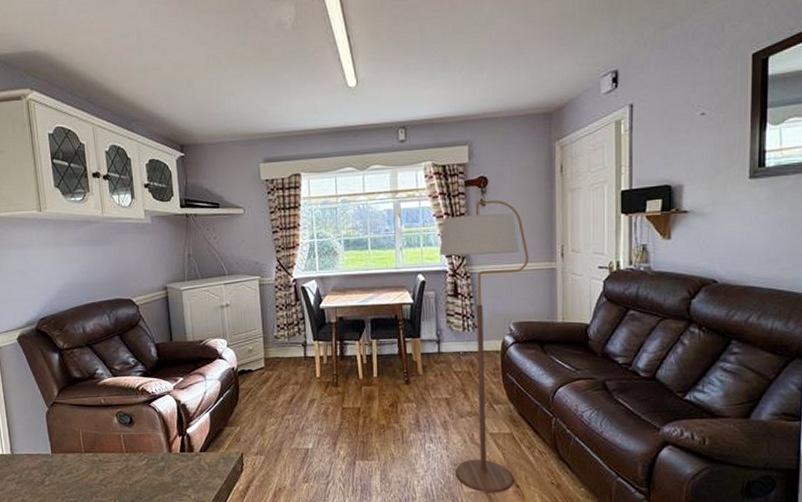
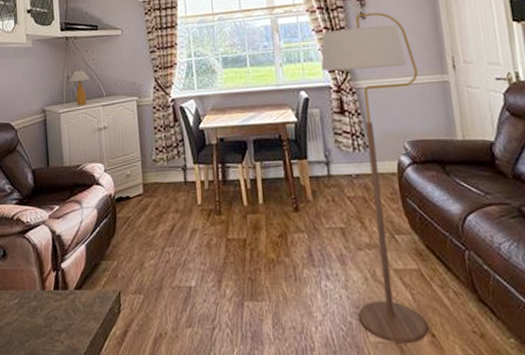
table lamp: none [190,247,212,284] -> present [69,69,90,106]

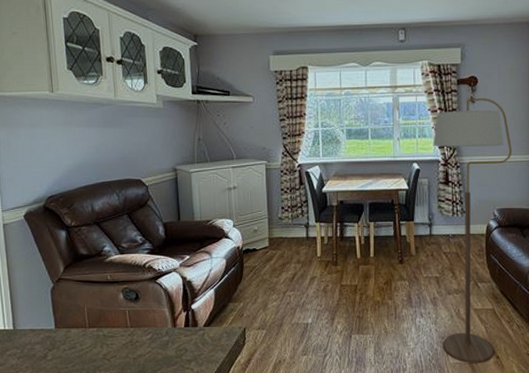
table lamp: present [69,69,90,106] -> none [200,132,221,167]

